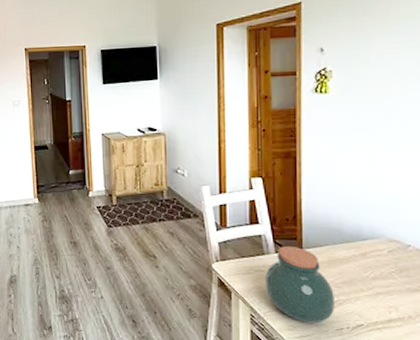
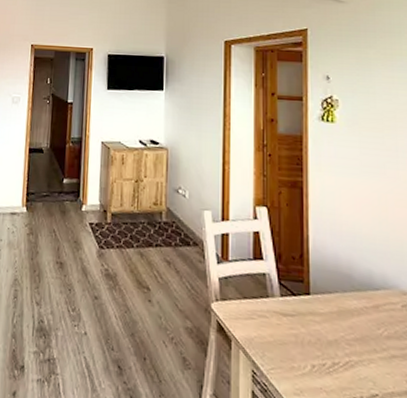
jar: present [264,245,336,324] -> none [268,288,347,389]

